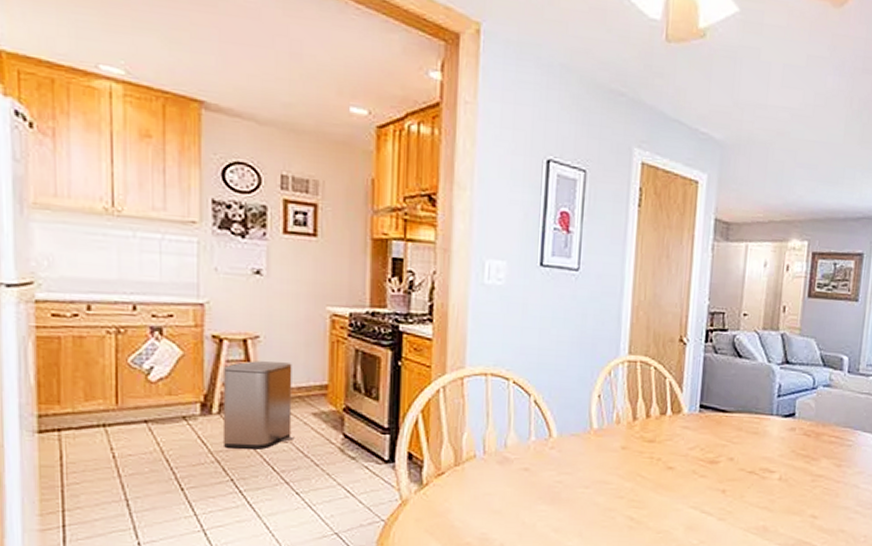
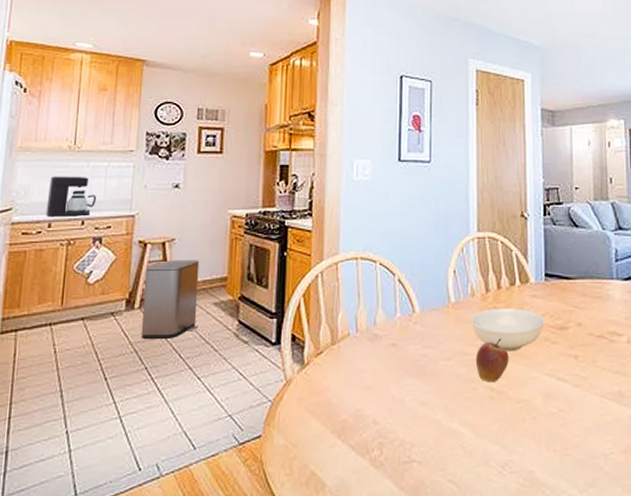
coffee maker: none [81,245,149,300] -> present [46,176,96,217]
bowl: none [613,437,694,483] -> present [470,308,544,351]
fruit: none [616,469,653,513] -> present [475,338,509,383]

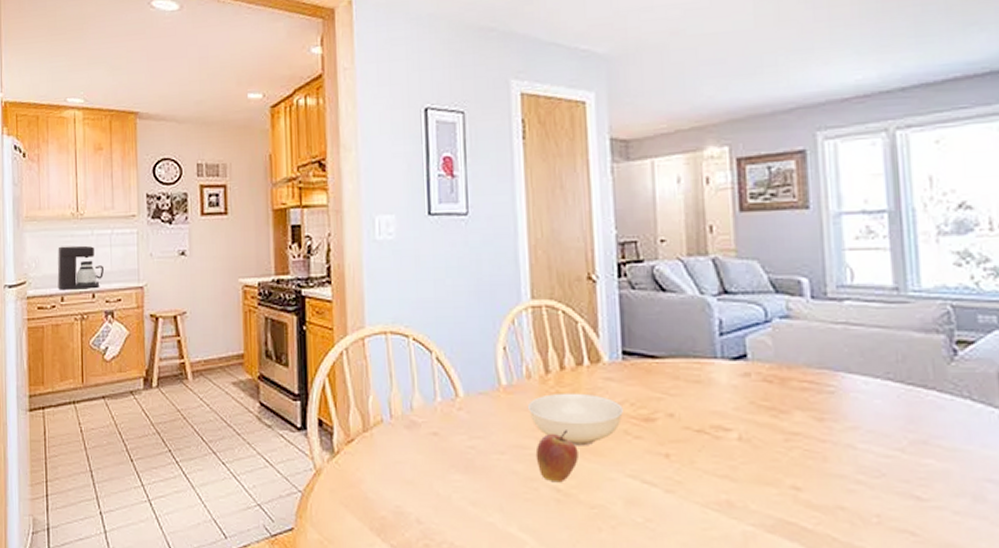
pedal bin: present [141,260,200,339] -> none [160,335,219,420]

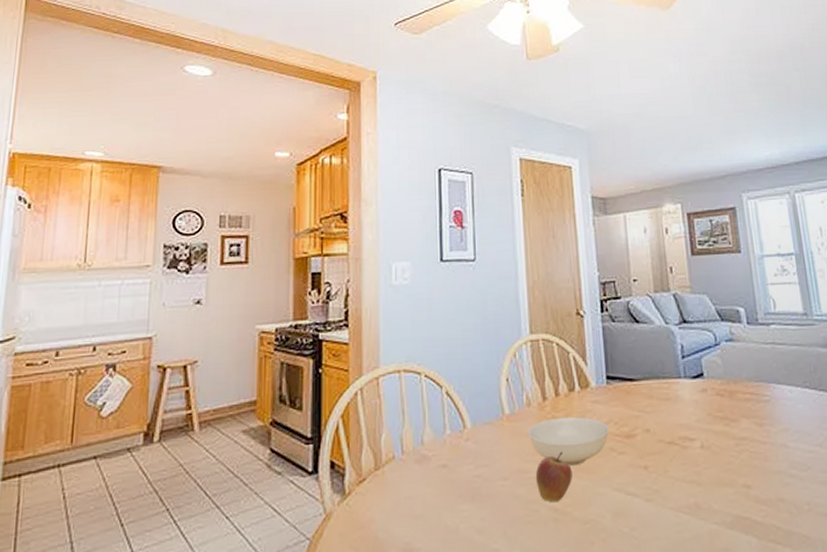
coffee maker: present [57,245,104,290] -> none [53,297,109,344]

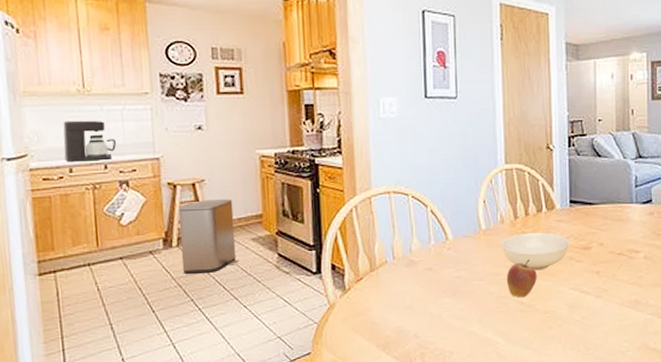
coffee maker: none [53,297,109,344] -> present [63,120,116,162]
pedal bin: none [161,383,226,476] -> present [179,199,239,274]

